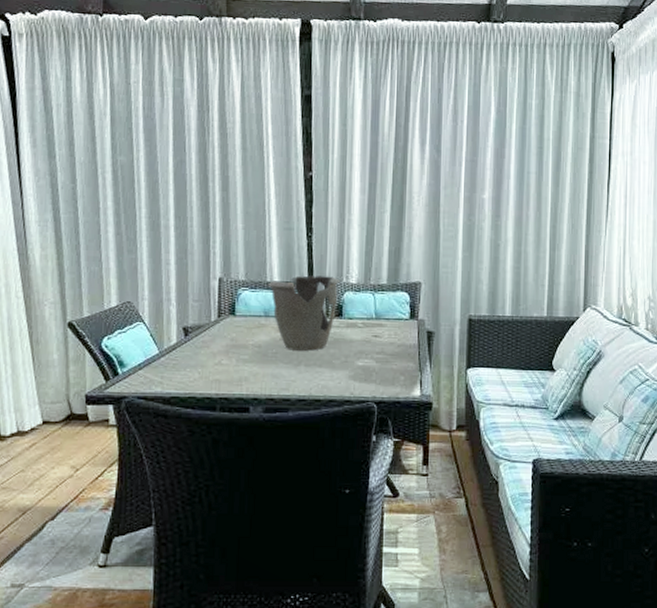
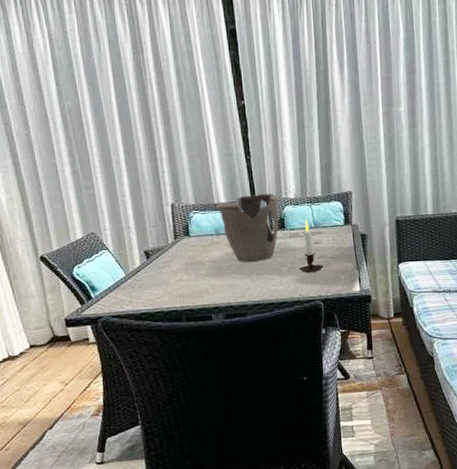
candle: none [353,308,381,369] -> present [298,219,323,272]

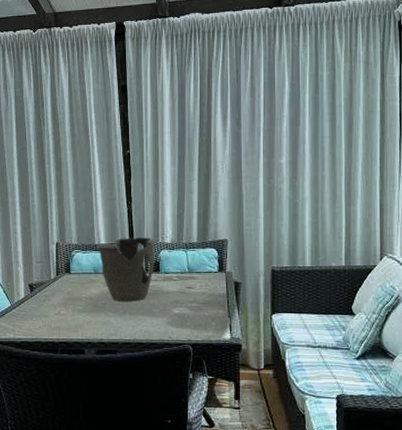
candle: present [298,219,323,272] -> none [170,264,195,316]

